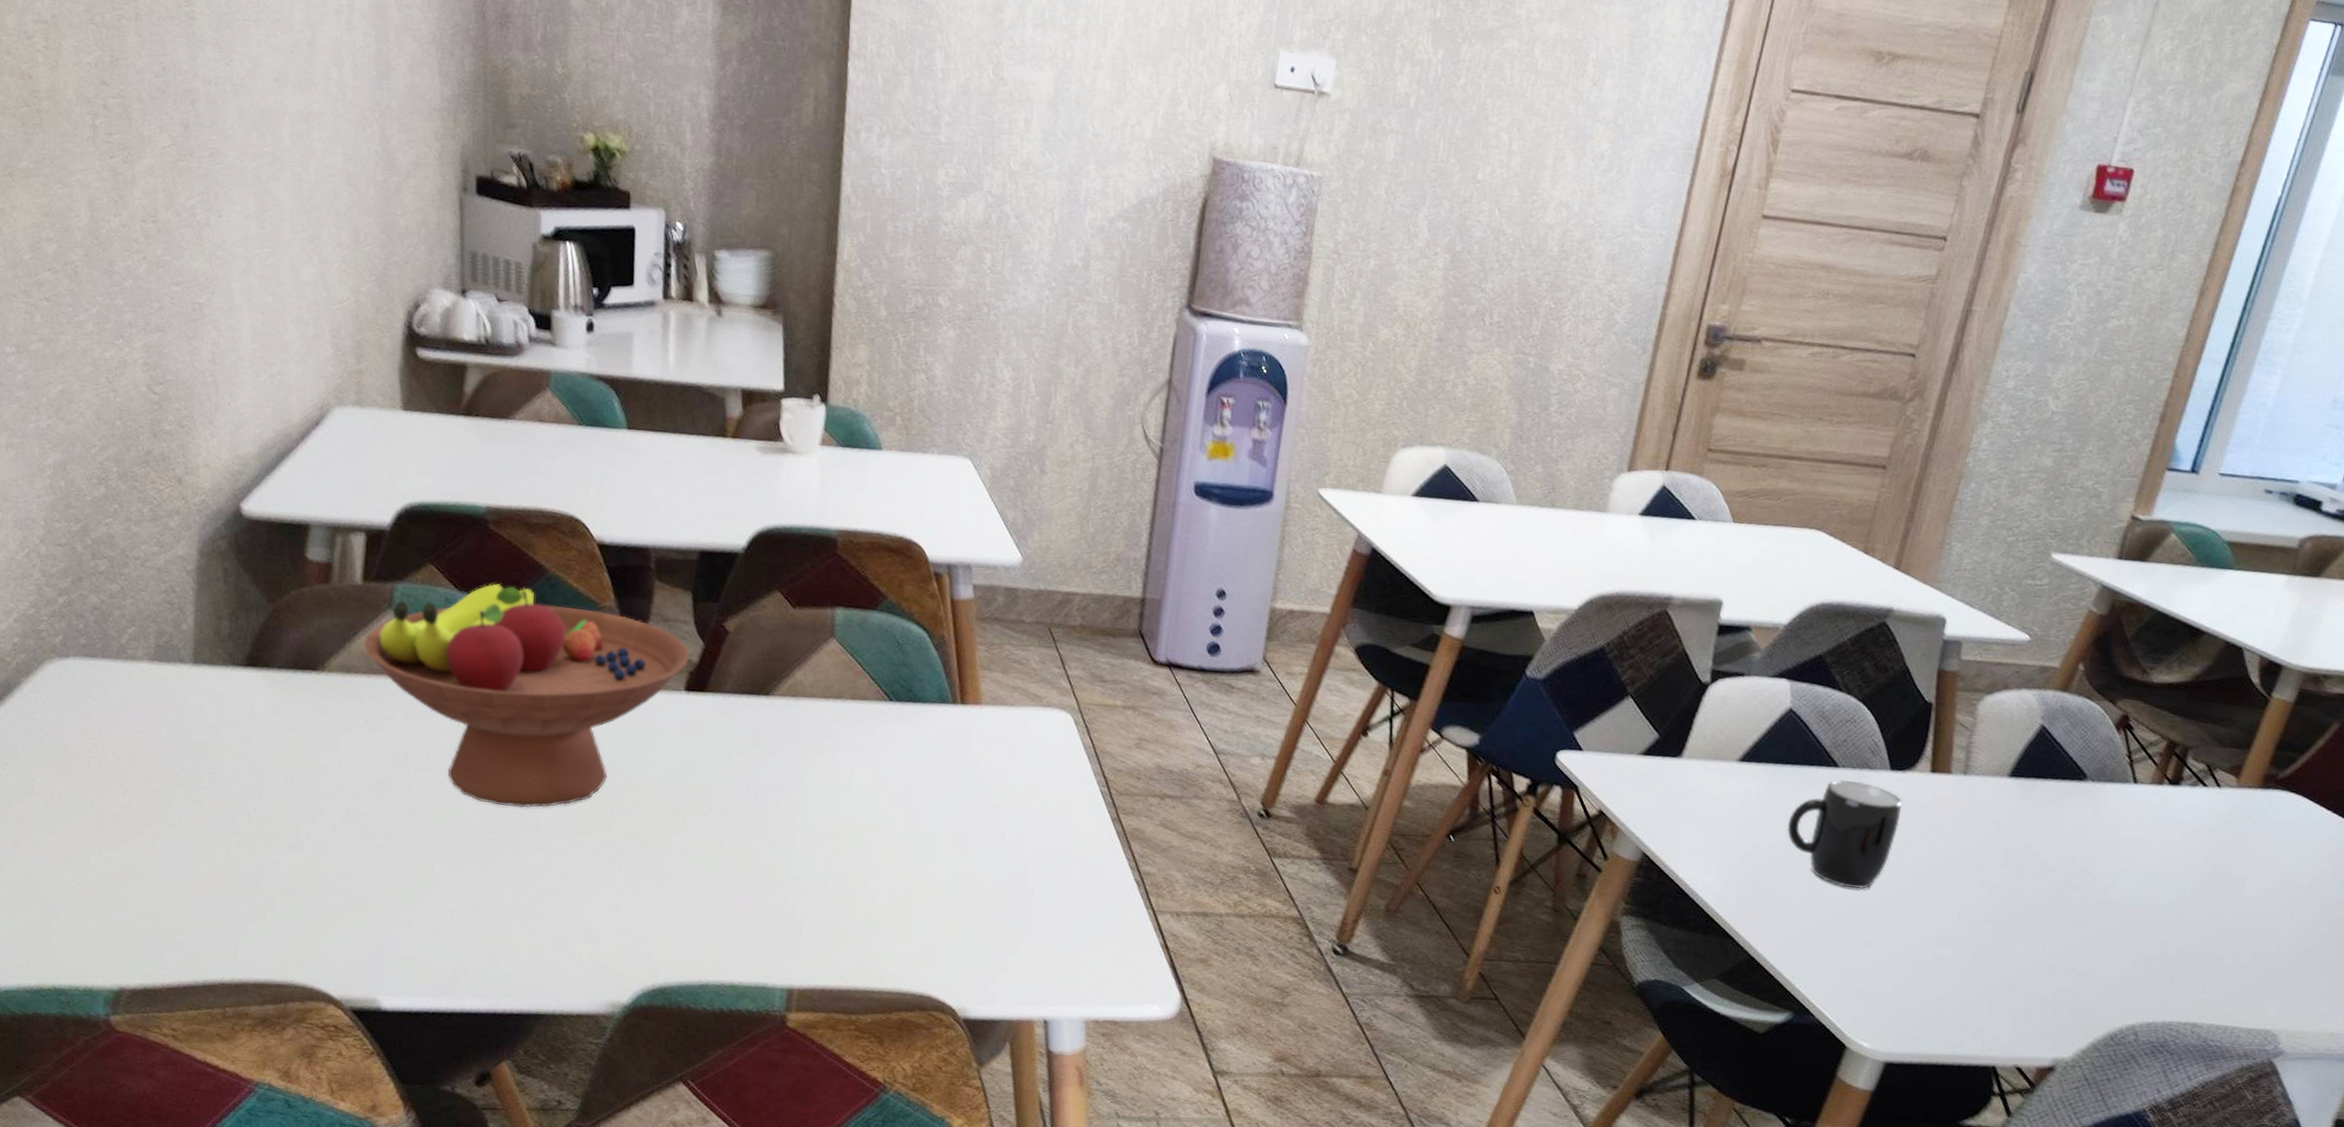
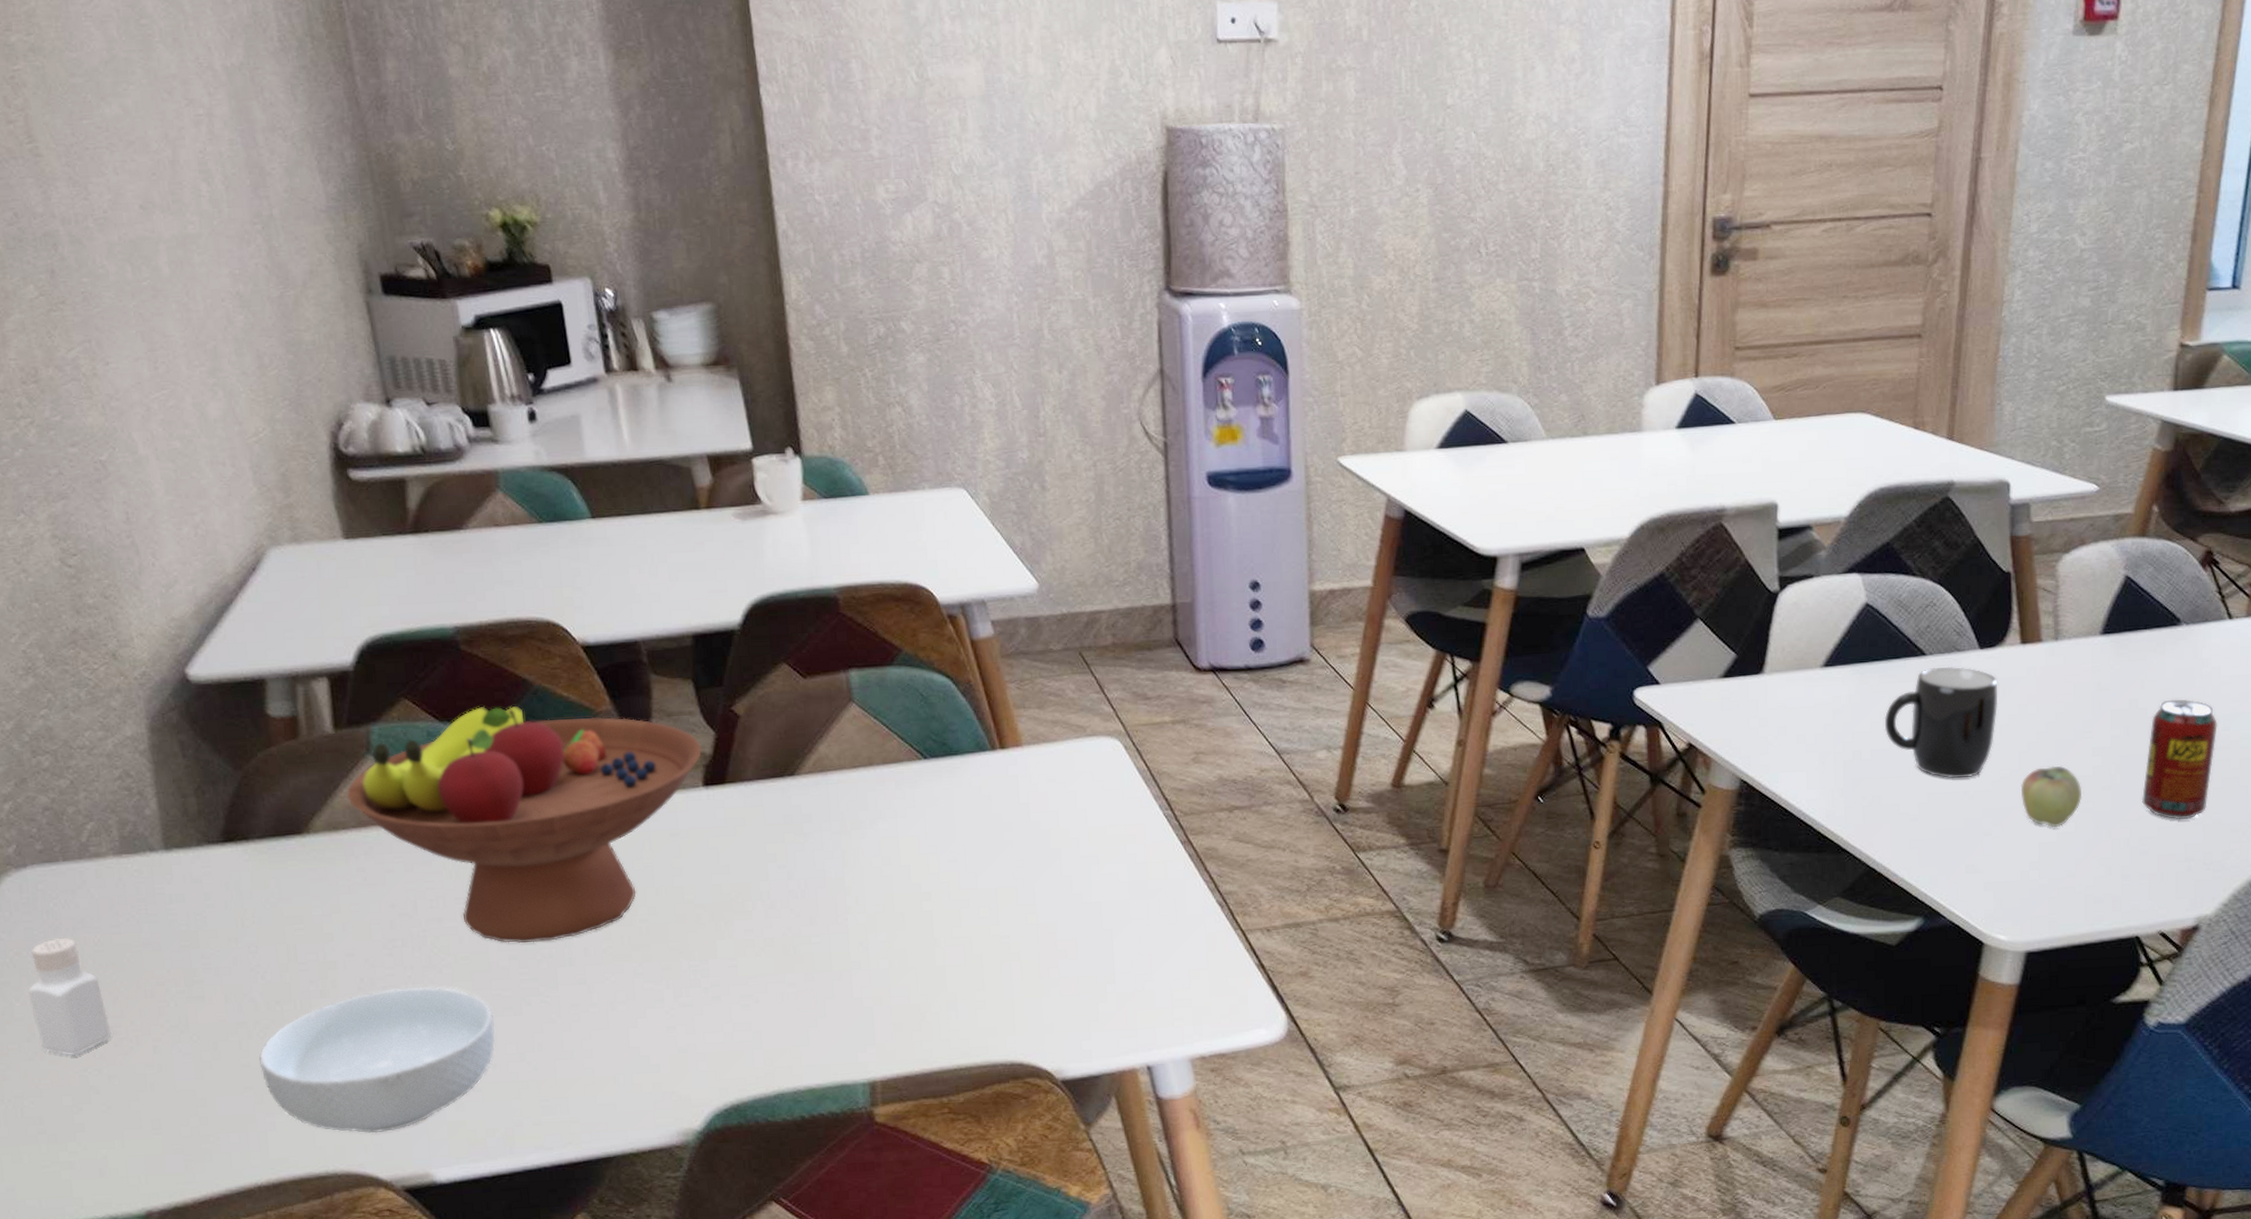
pepper shaker: none [49,726,117,836] -> present [27,937,112,1056]
cereal bowl: none [243,825,459,955] -> present [259,986,496,1134]
apple: none [1906,891,1965,951] -> present [2020,765,2083,828]
beverage can: none [2019,849,2106,966] -> present [2141,698,2218,820]

